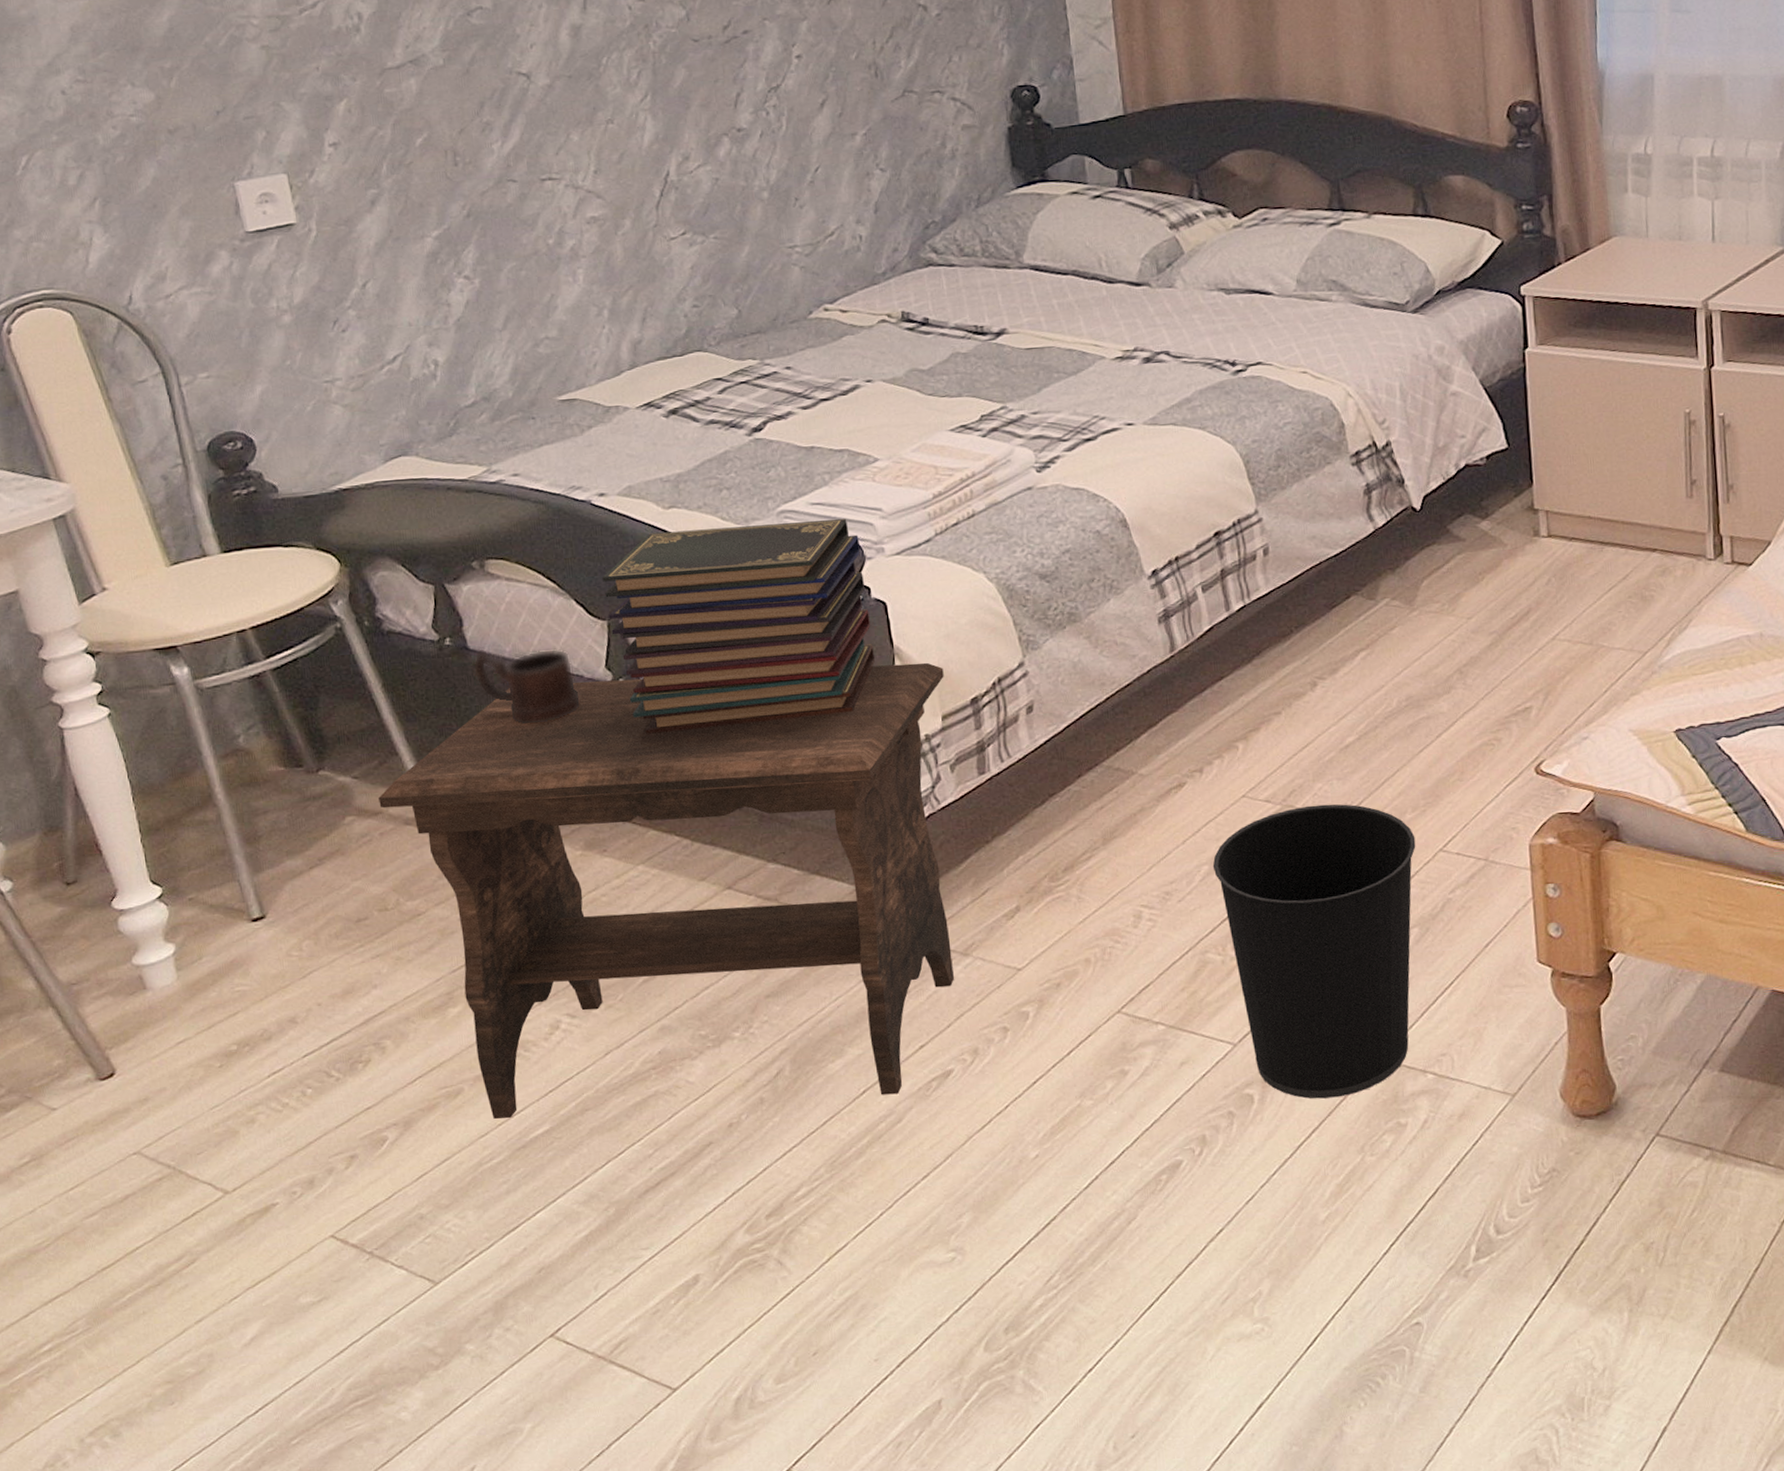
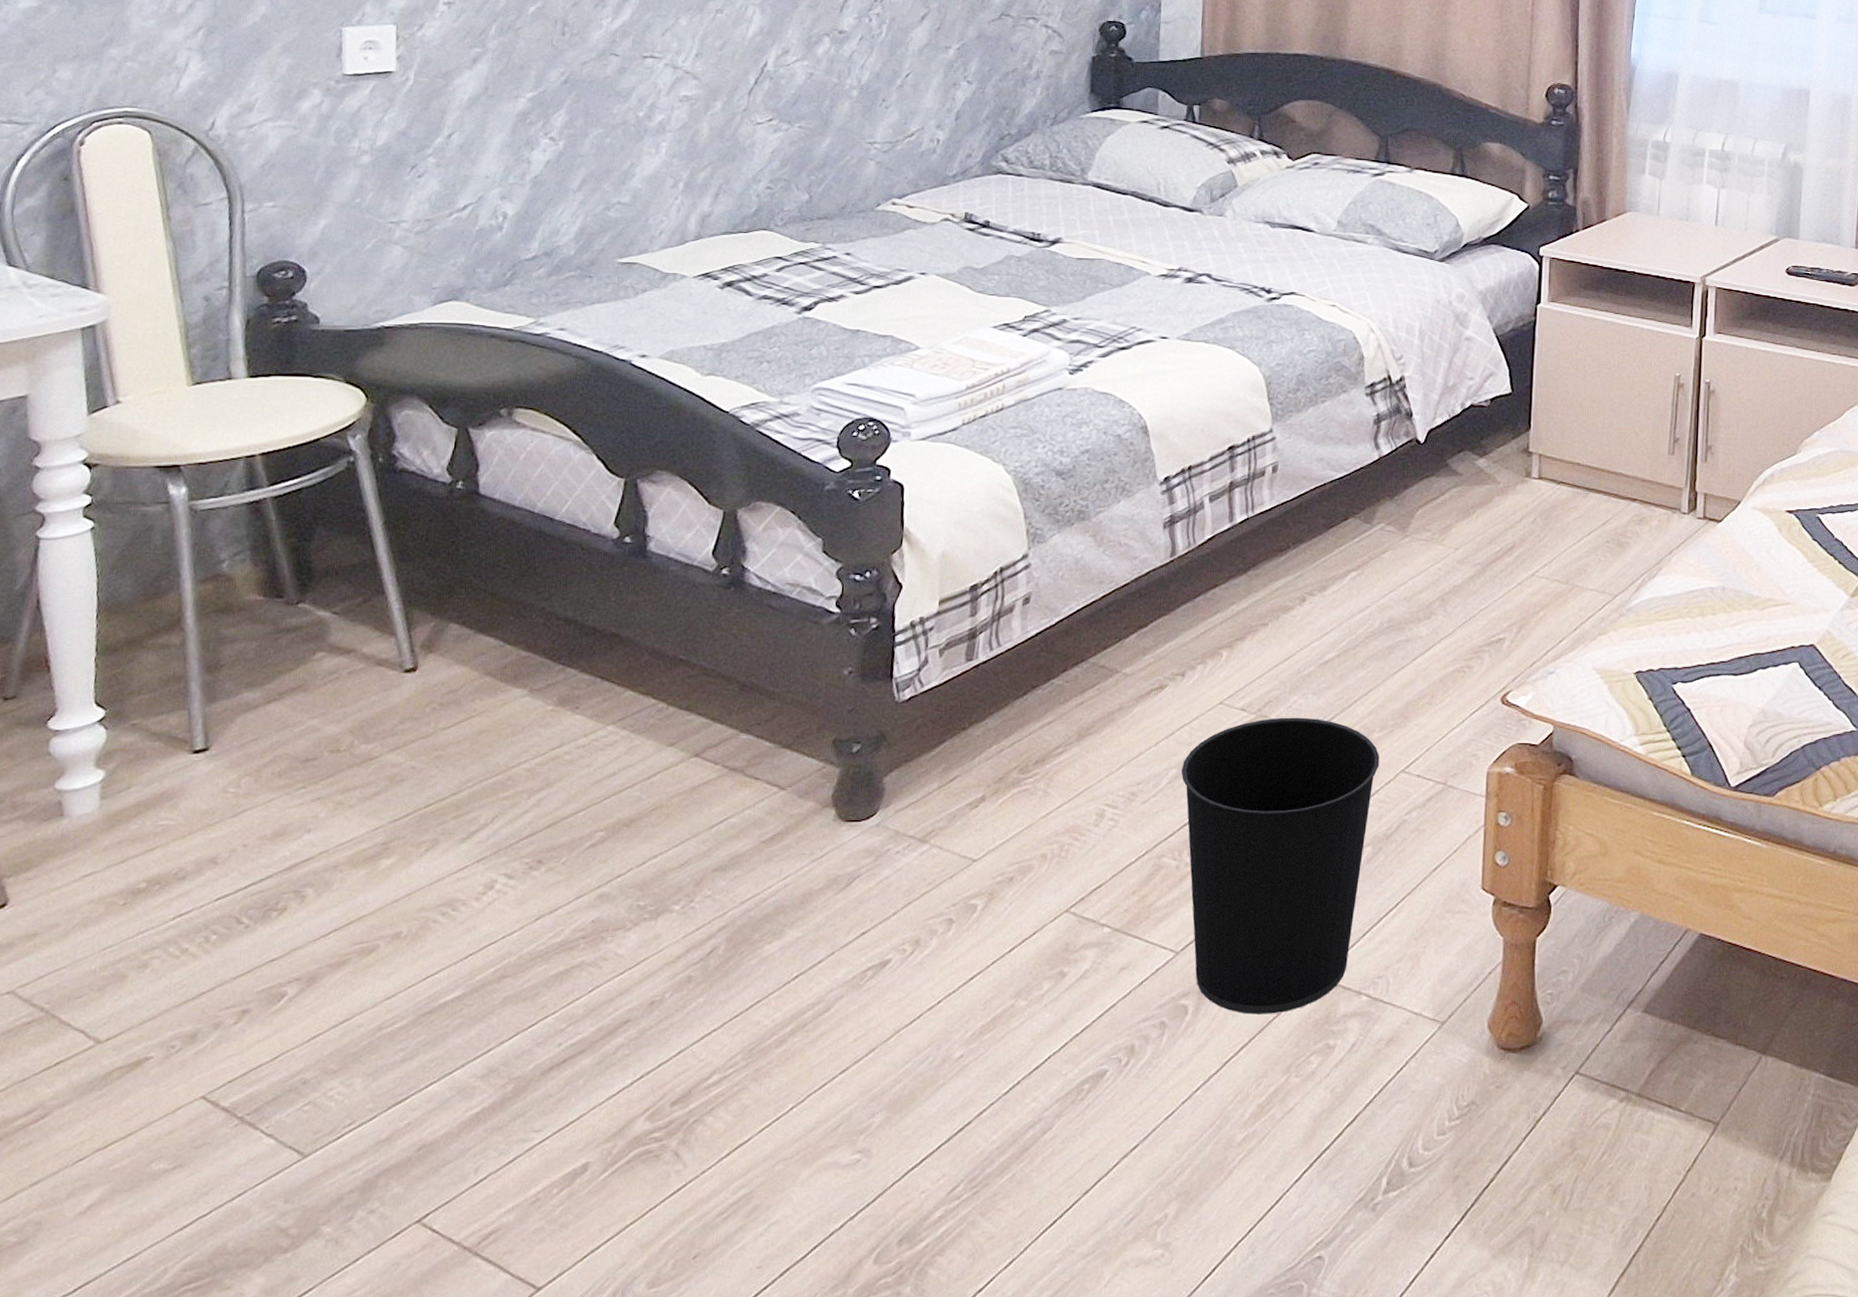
footstool: present [379,662,954,1119] -> none [354,535,949,982]
mug: present [472,647,580,724] -> none [479,494,582,574]
book stack: present [602,519,876,734] -> none [627,397,888,594]

